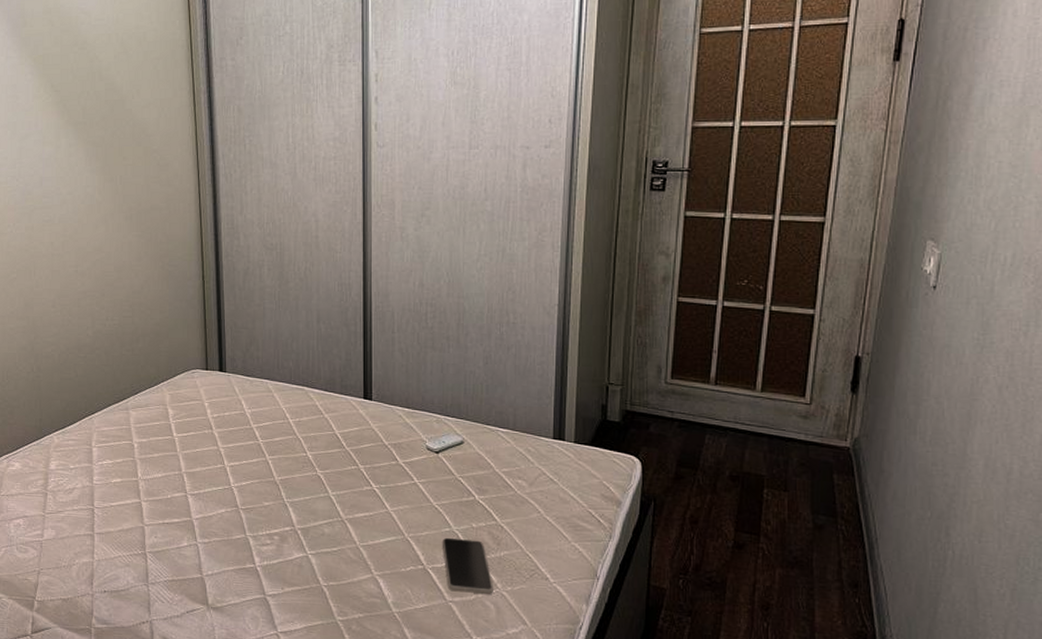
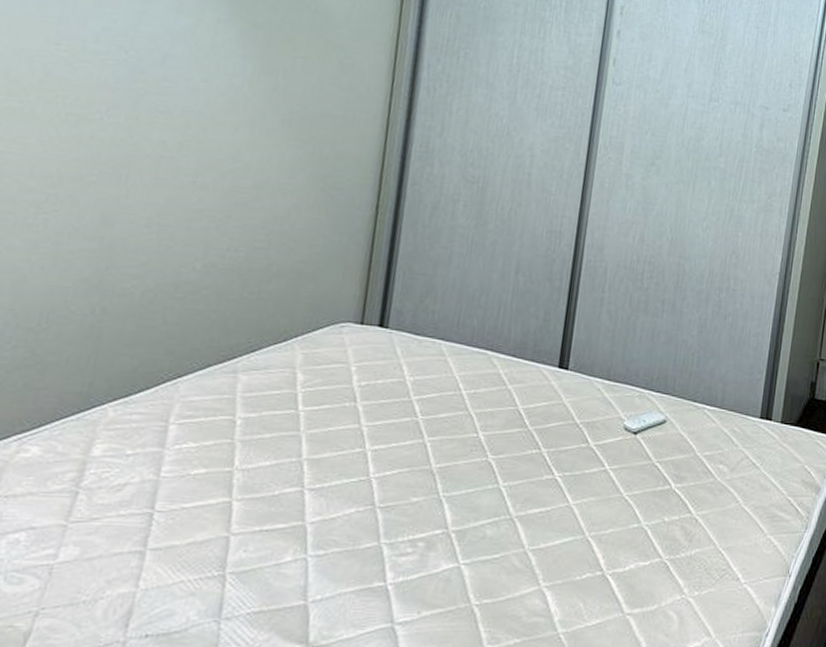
mobile phone: present [442,537,493,594] -> none [627,535,680,602]

